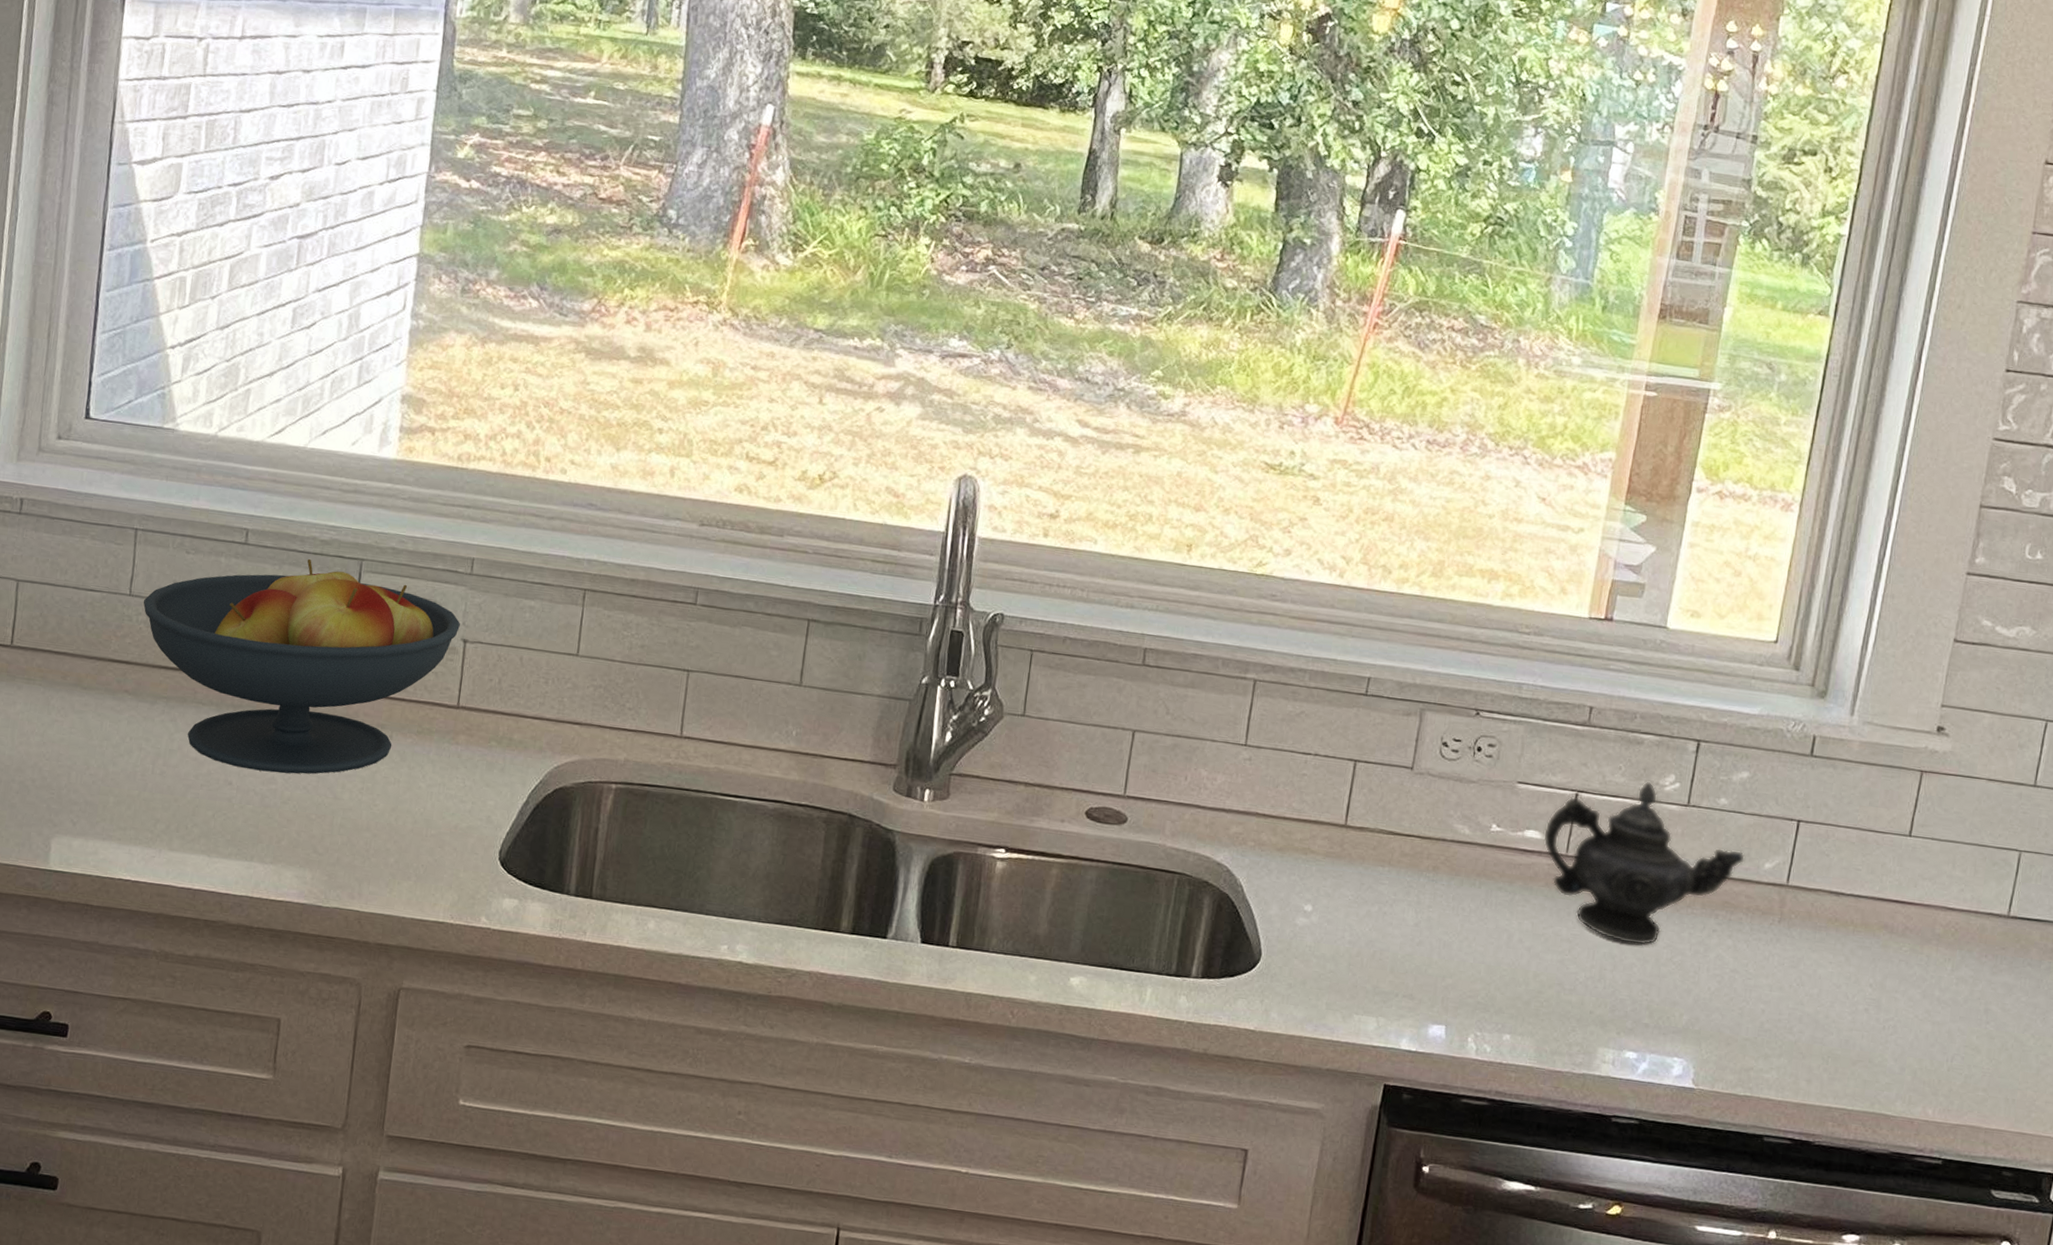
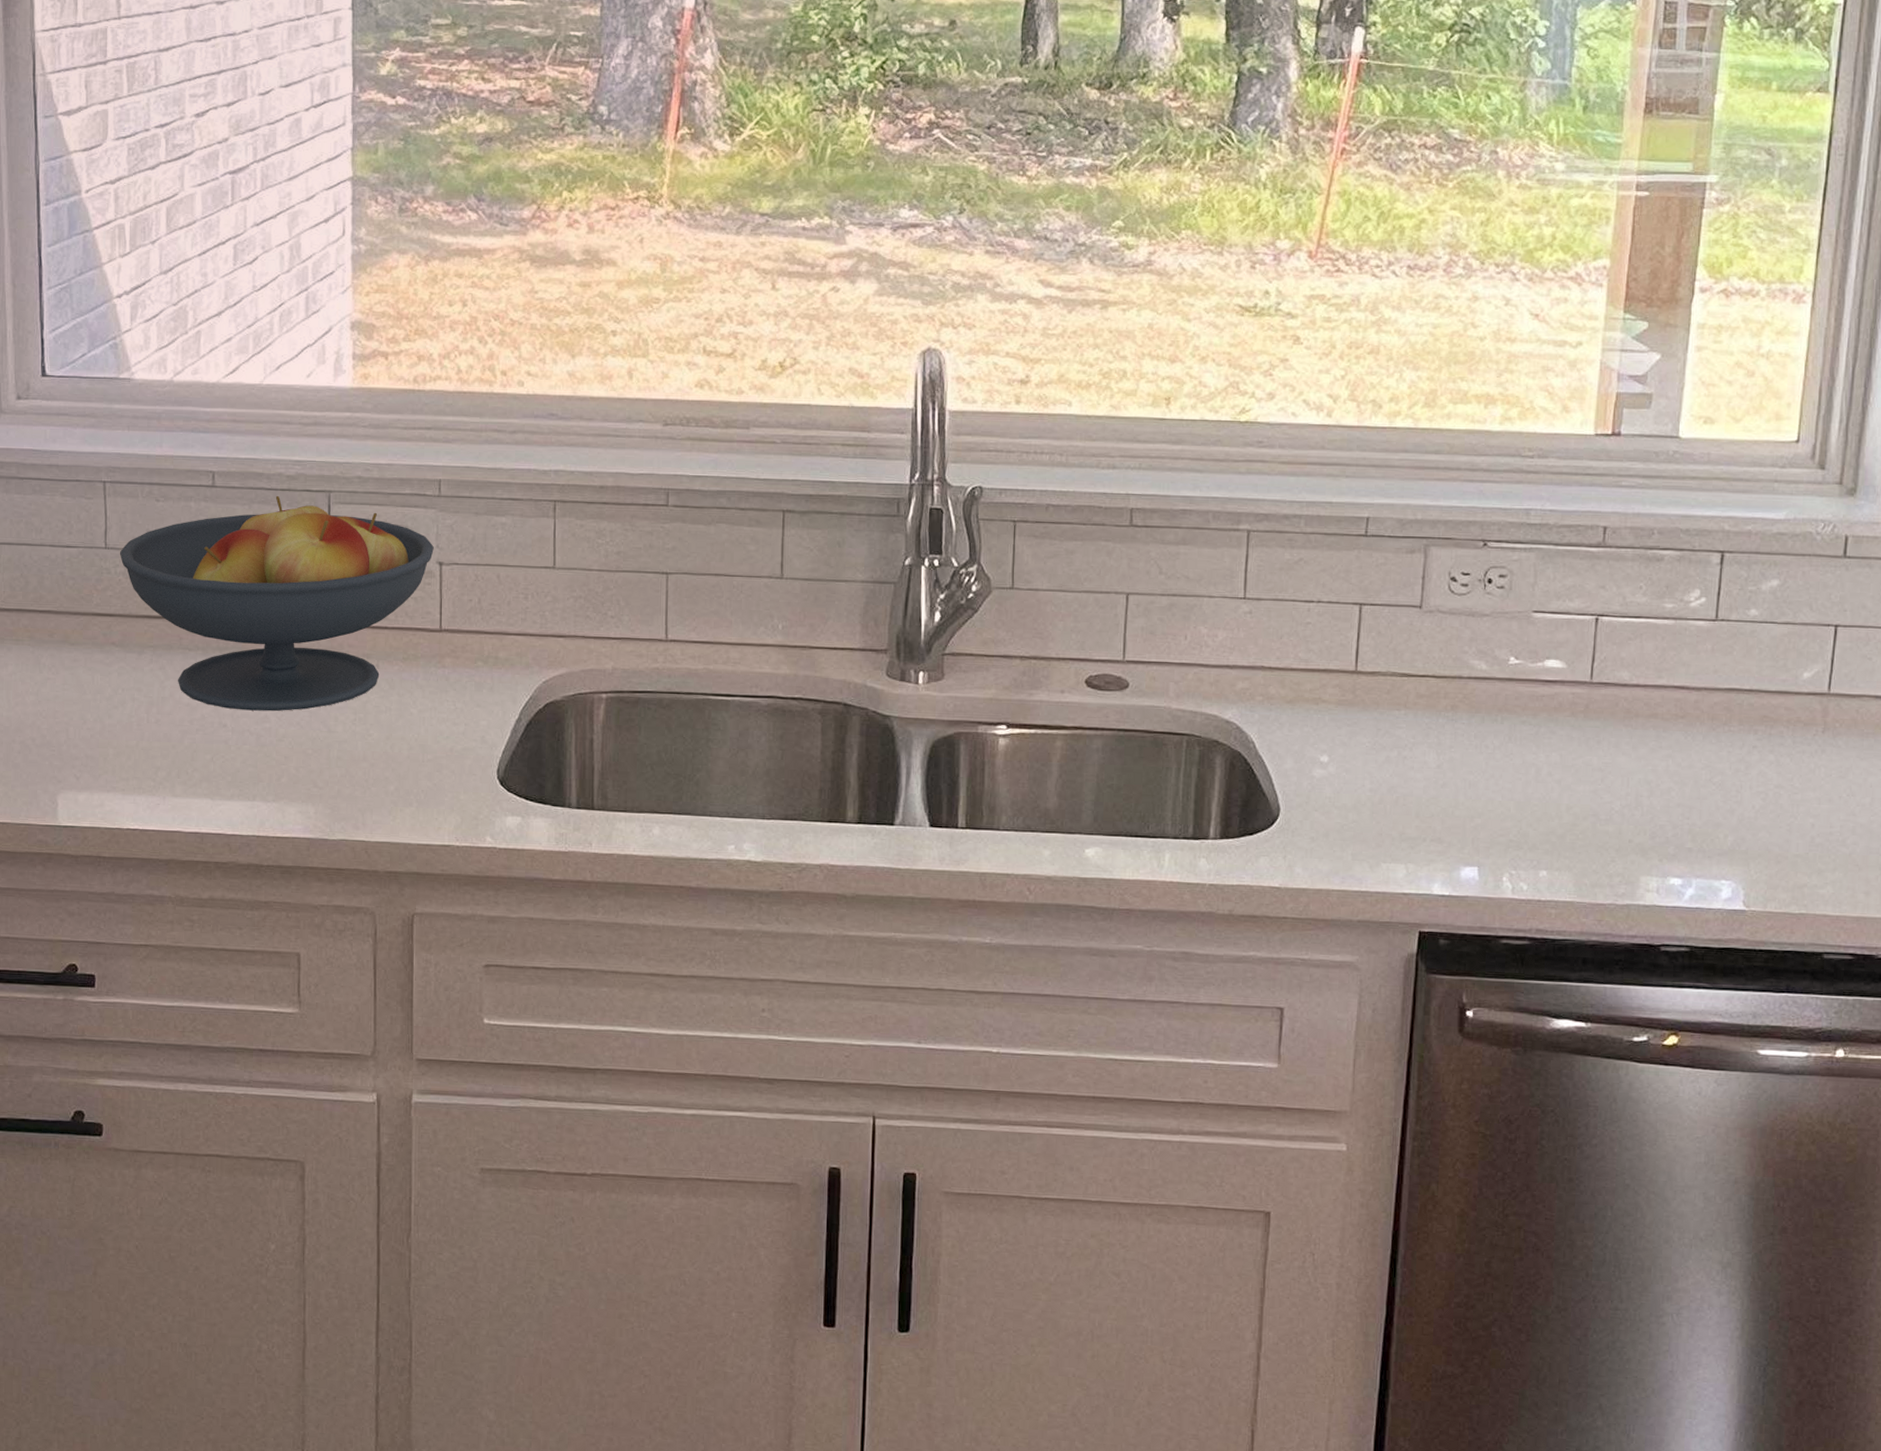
teapot: present [1543,781,1745,946] -> none [1565,598,1782,769]

